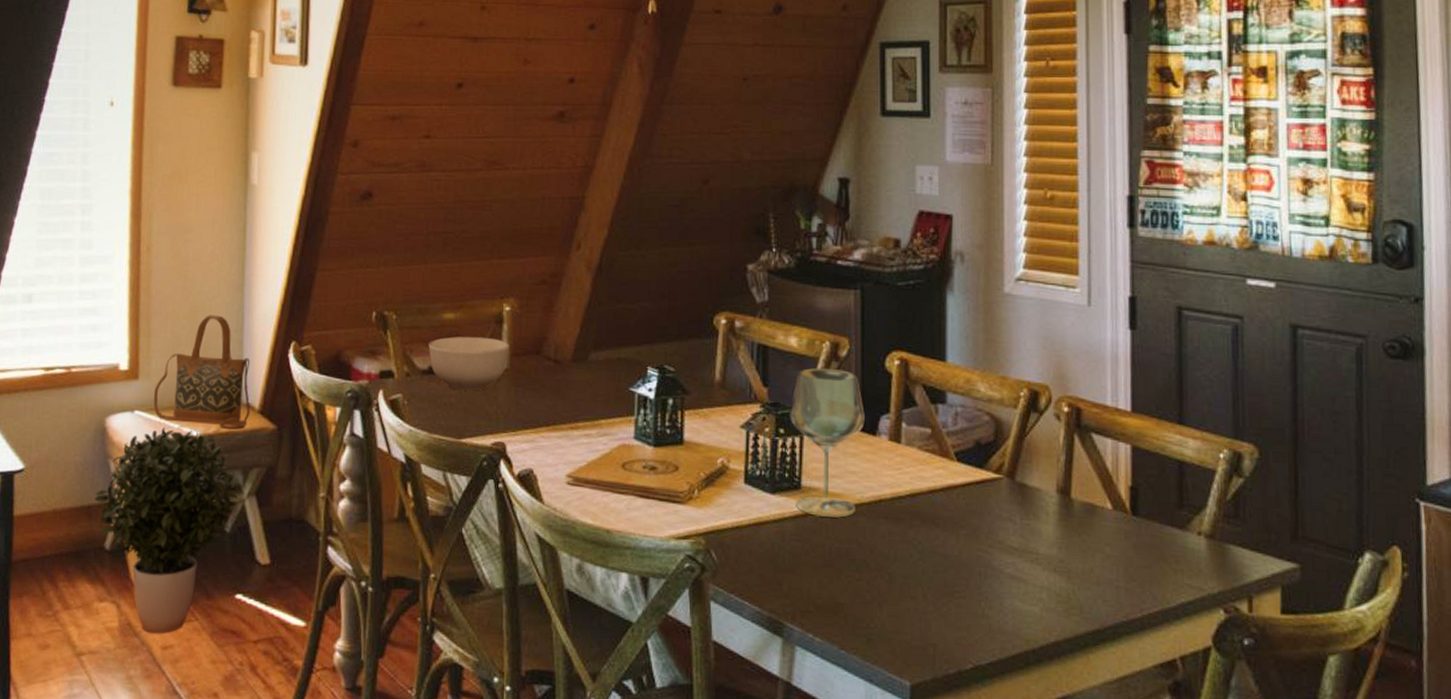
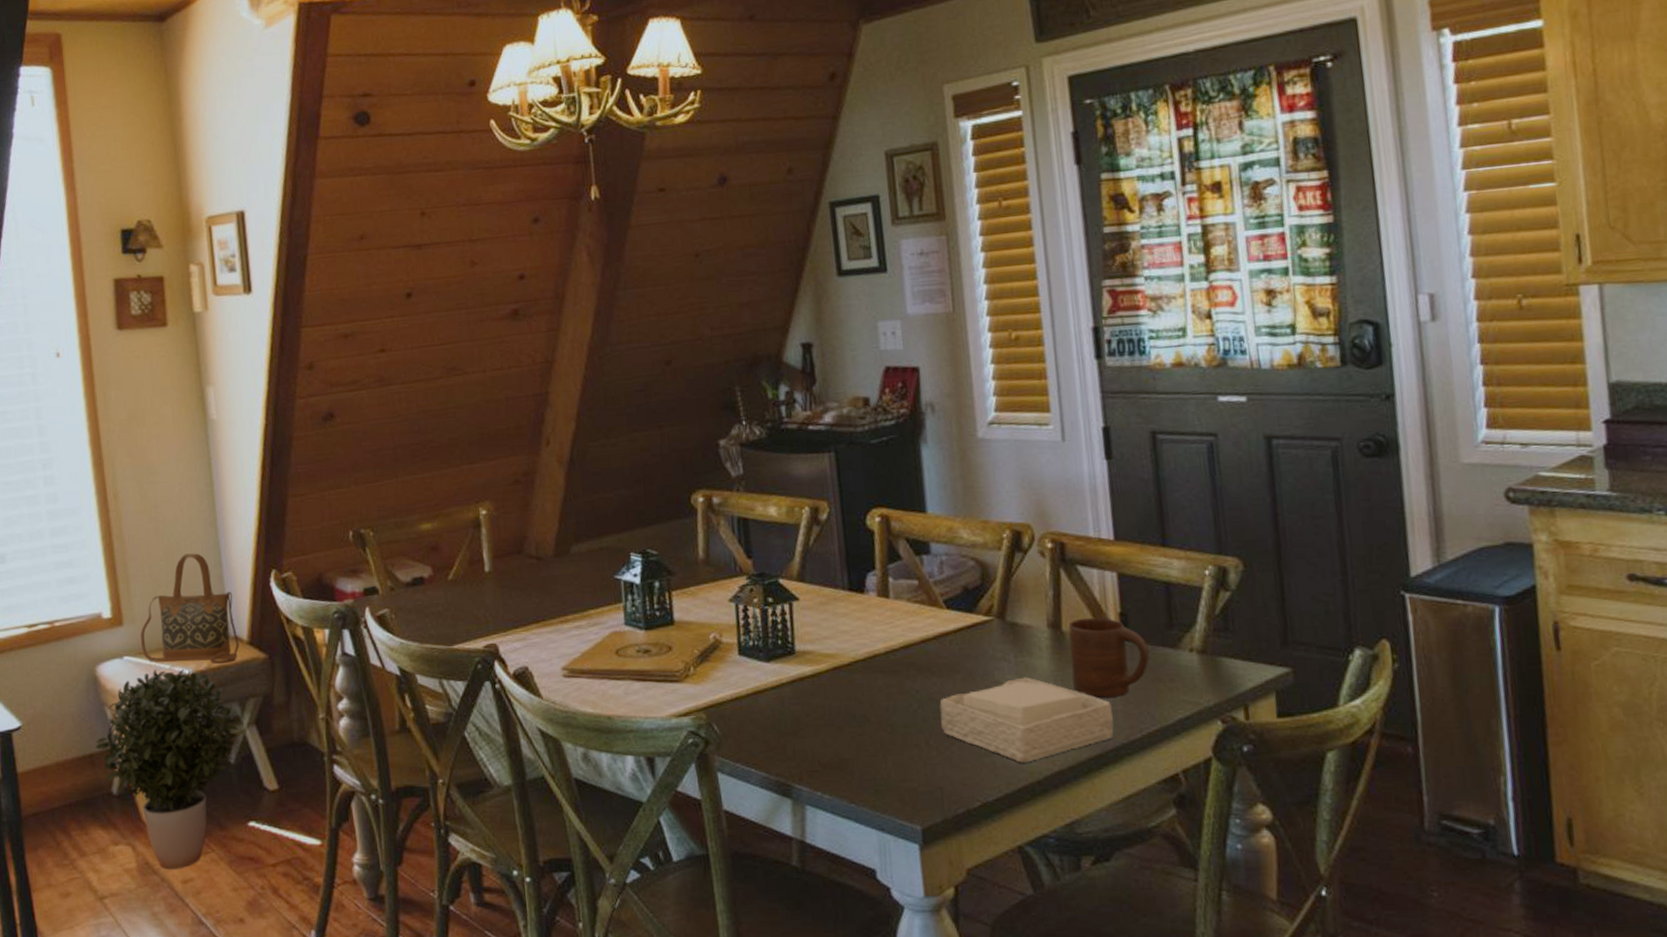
bowl: present [428,336,510,391] -> none [409,542,491,599]
wine glass: present [790,367,865,518] -> none [776,532,852,679]
napkin holder: none [939,540,1115,630] -> present [939,677,1114,763]
cup: none [1077,487,1156,573] -> present [1068,617,1150,698]

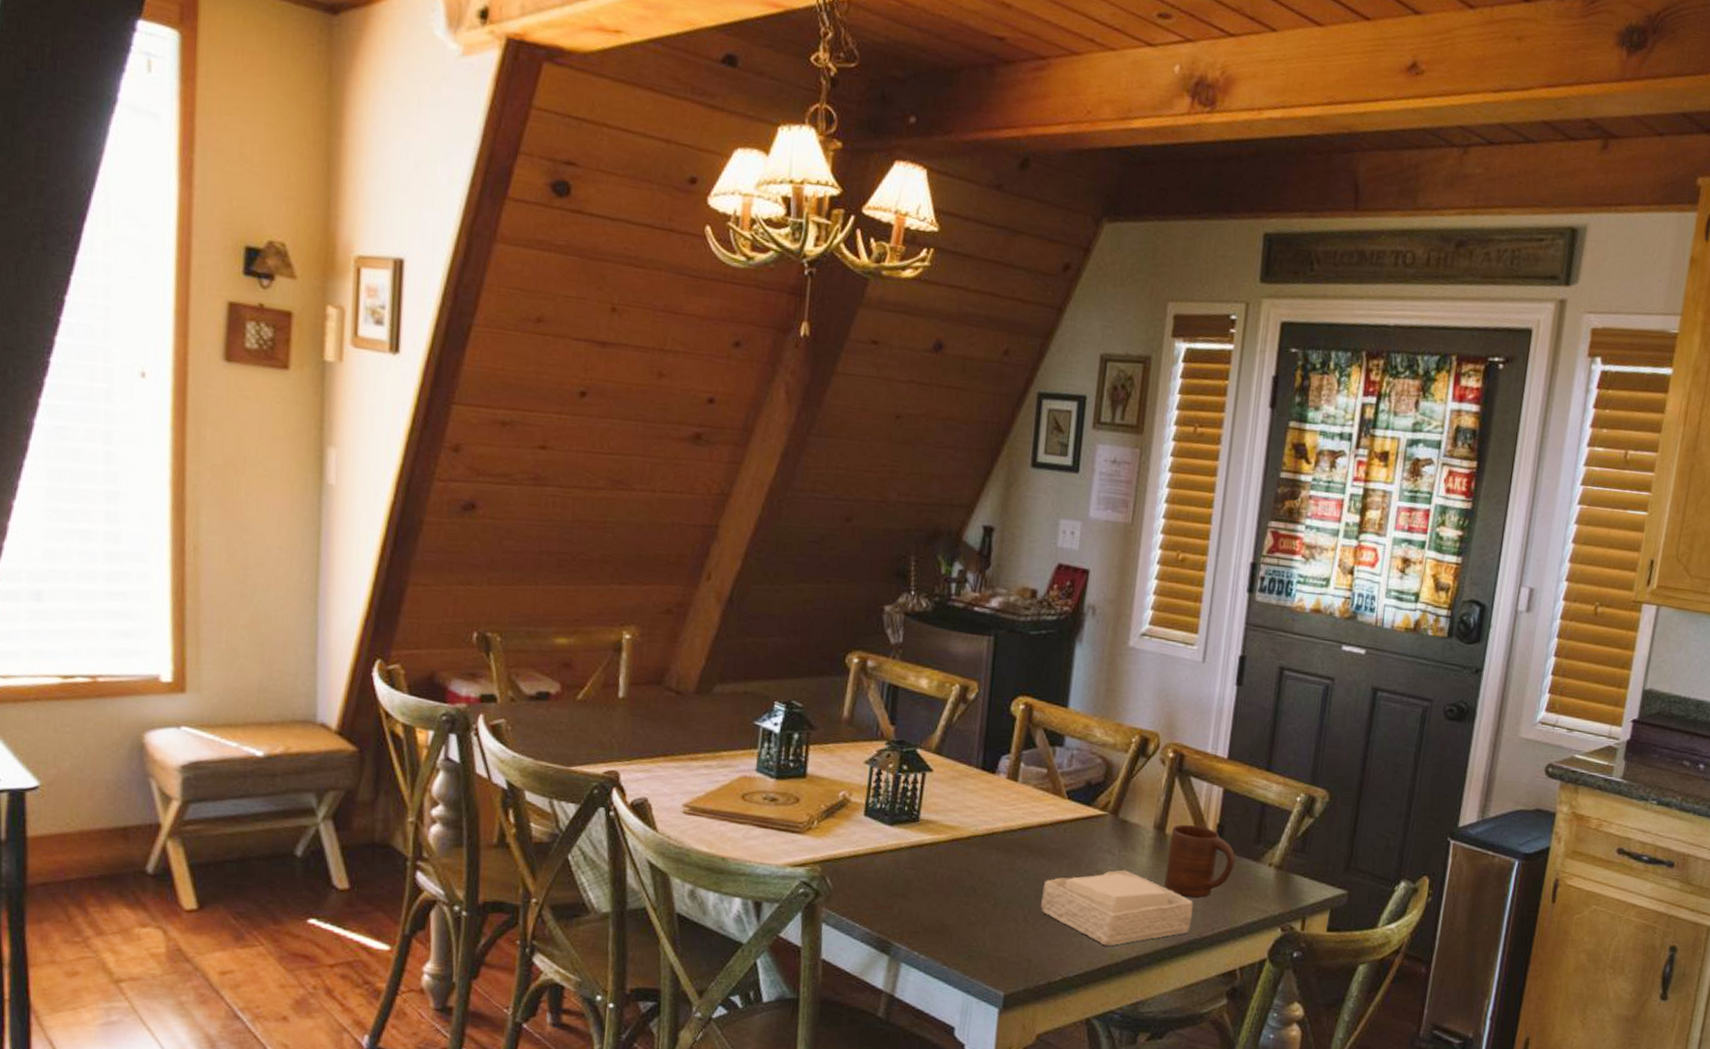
potted plant: present [95,669,238,870] -> none [132,746,311,960]
handbag: present [140,553,240,665] -> none [204,626,326,751]

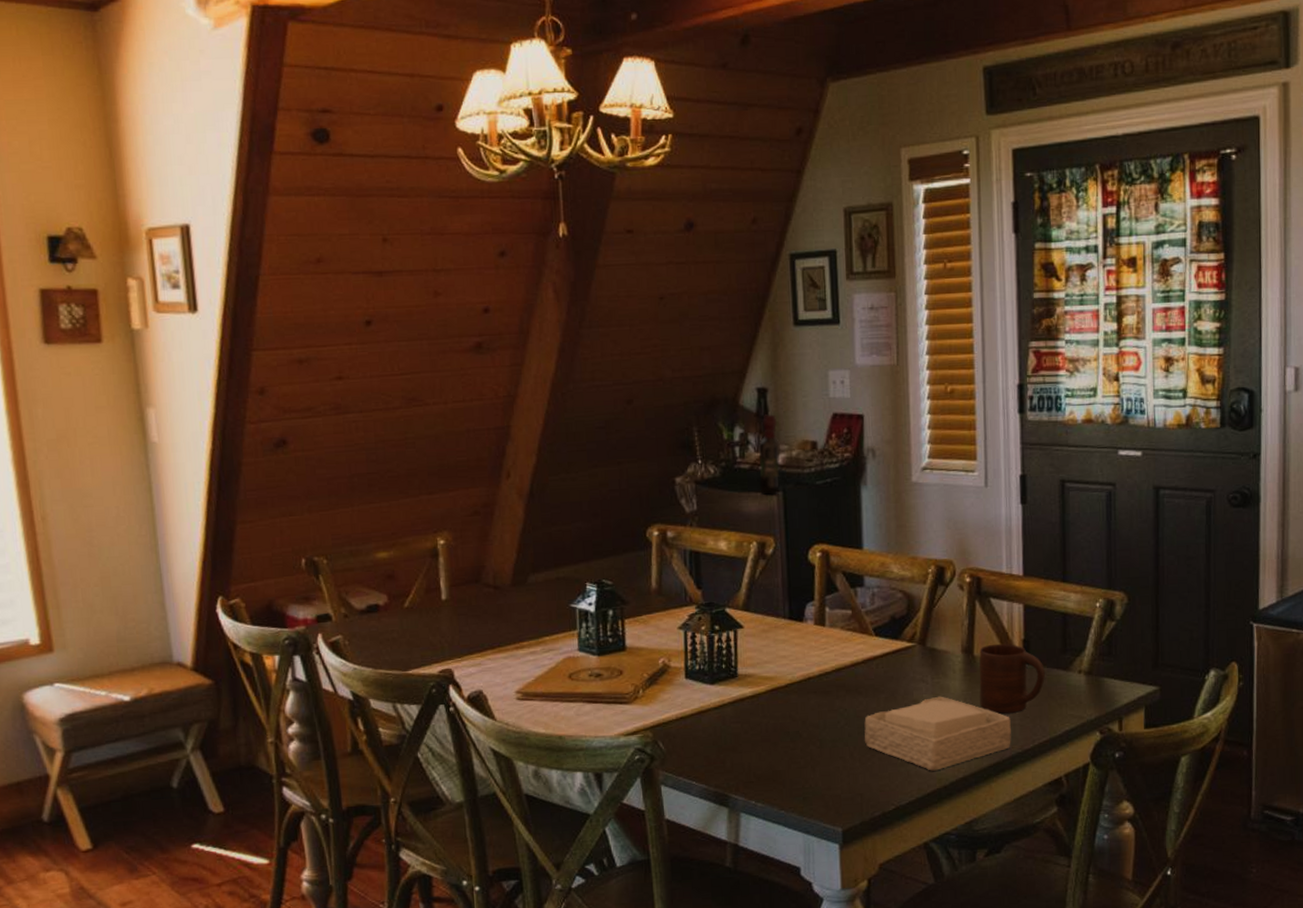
wine bottle: none [971,554,999,639] -> present [759,414,780,496]

